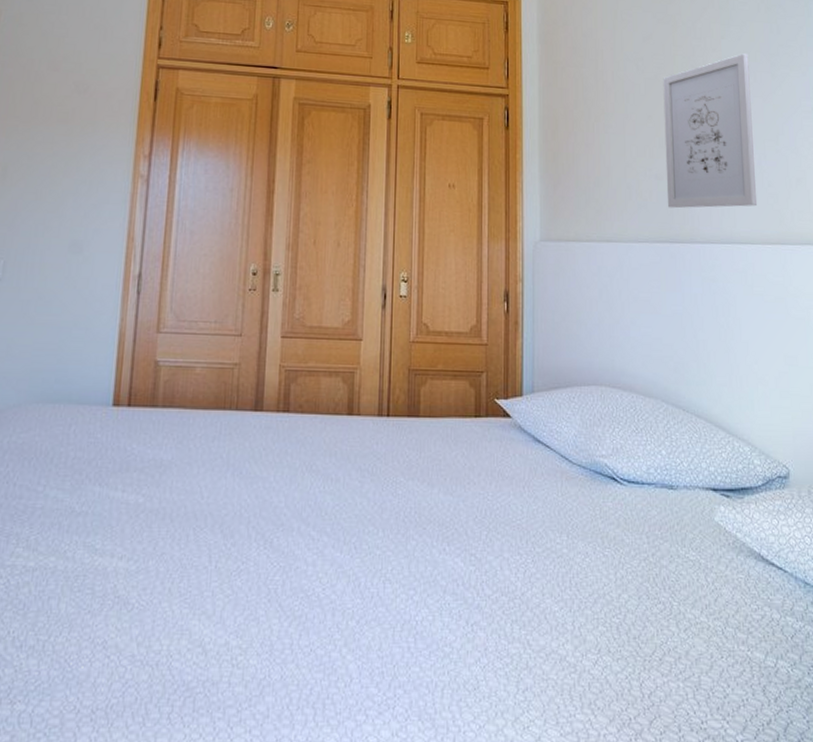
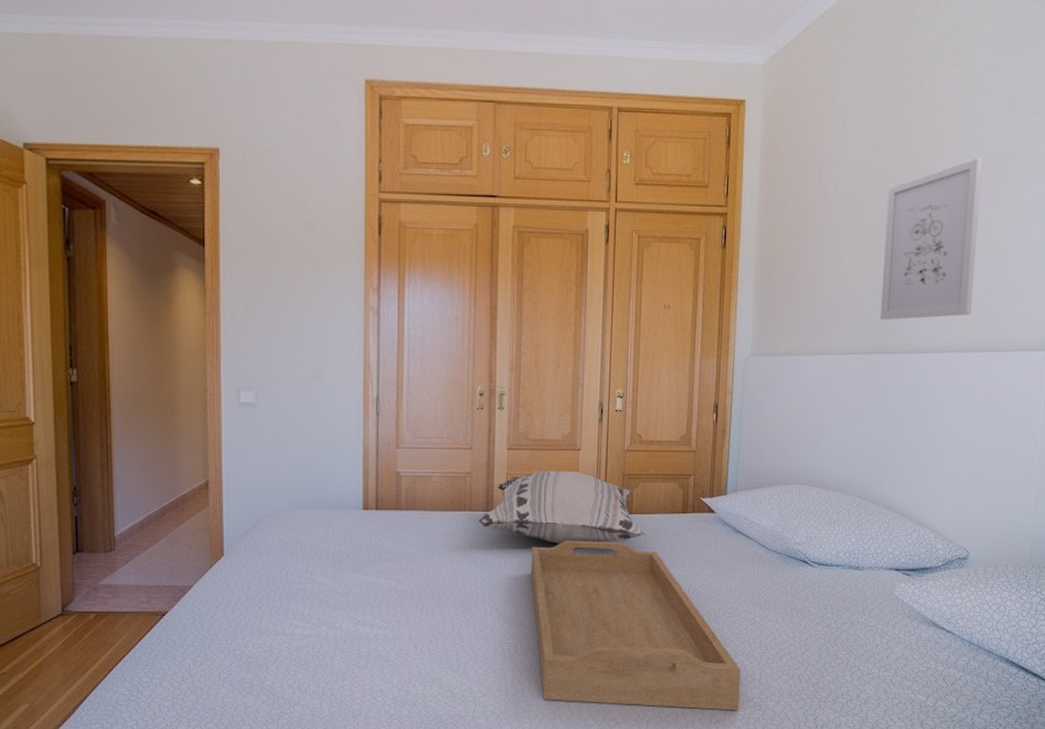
decorative pillow: none [246,363,434,452] -> present [479,470,645,544]
serving tray: none [303,447,550,674] -> present [530,540,741,711]

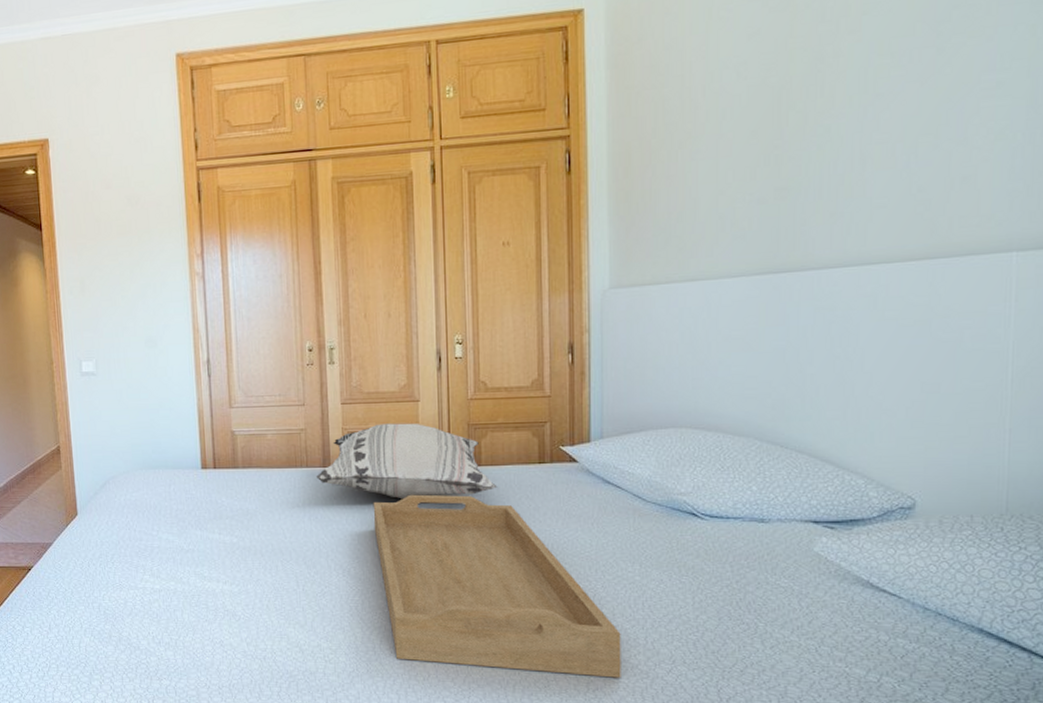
wall art: present [879,157,983,321] -> none [772,28,903,235]

